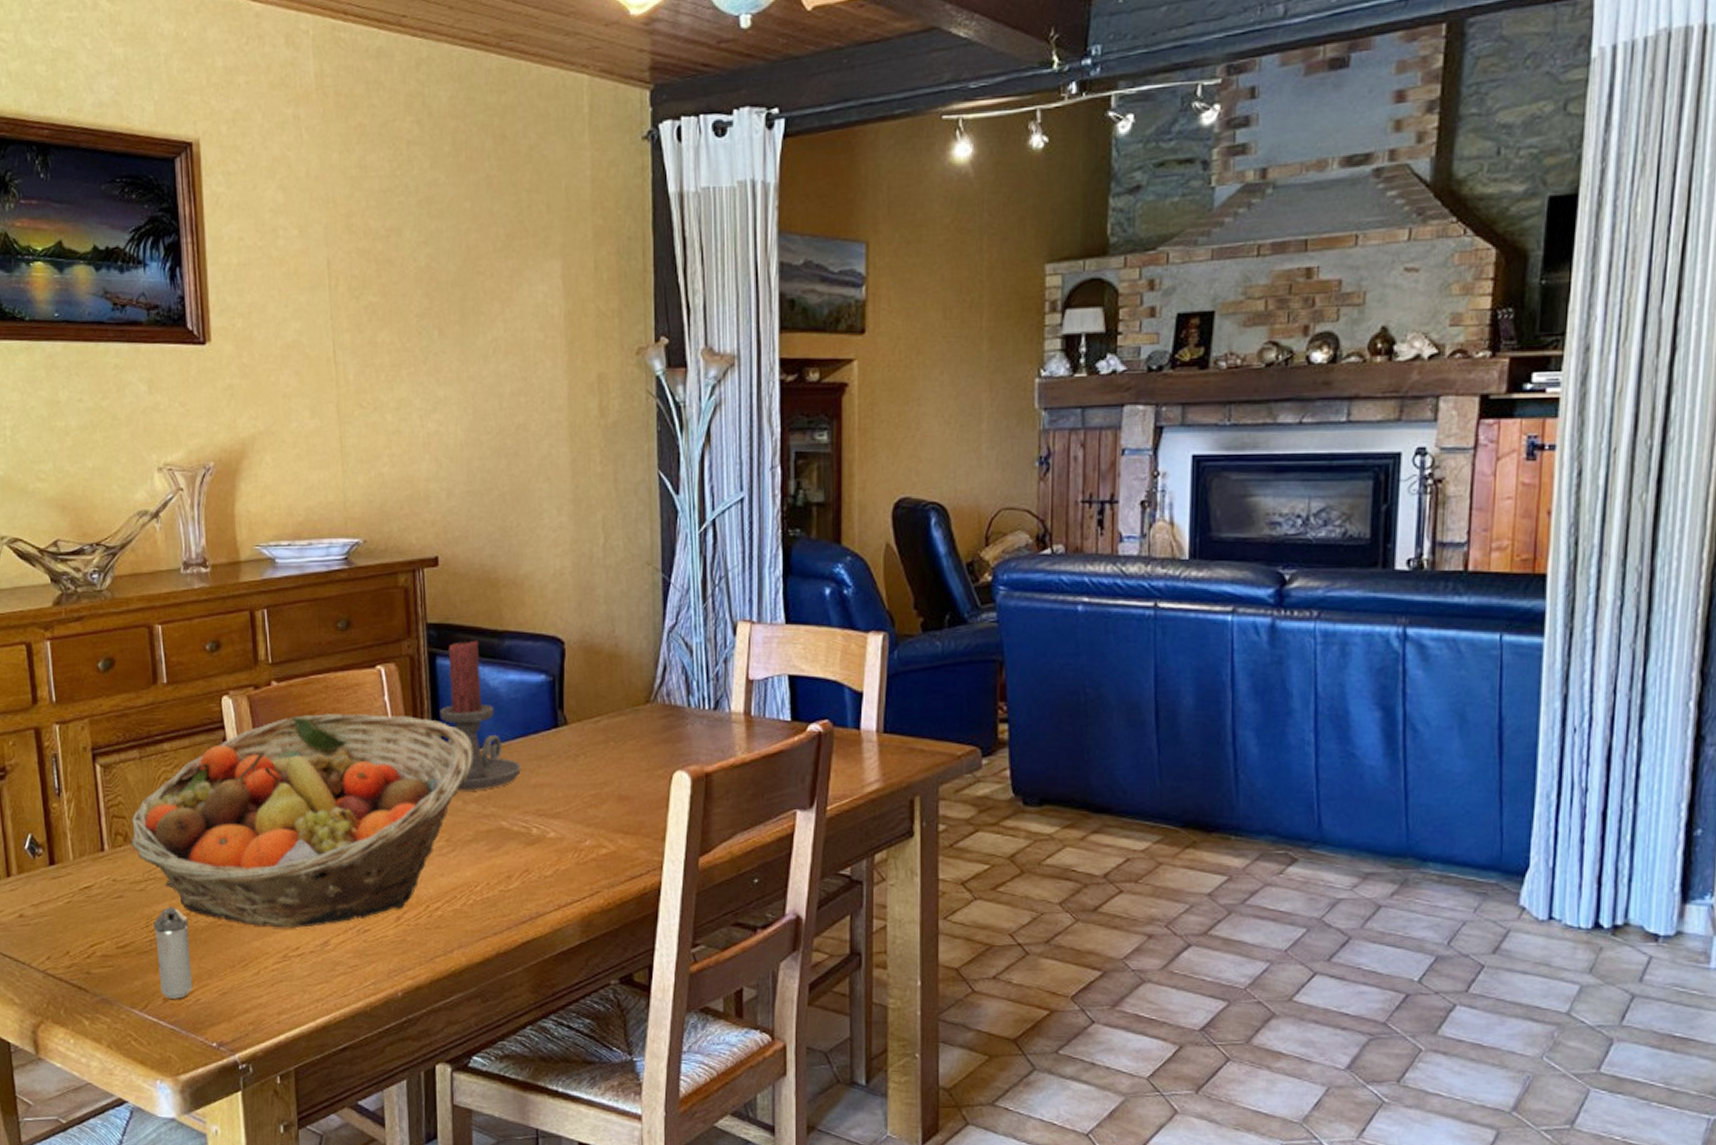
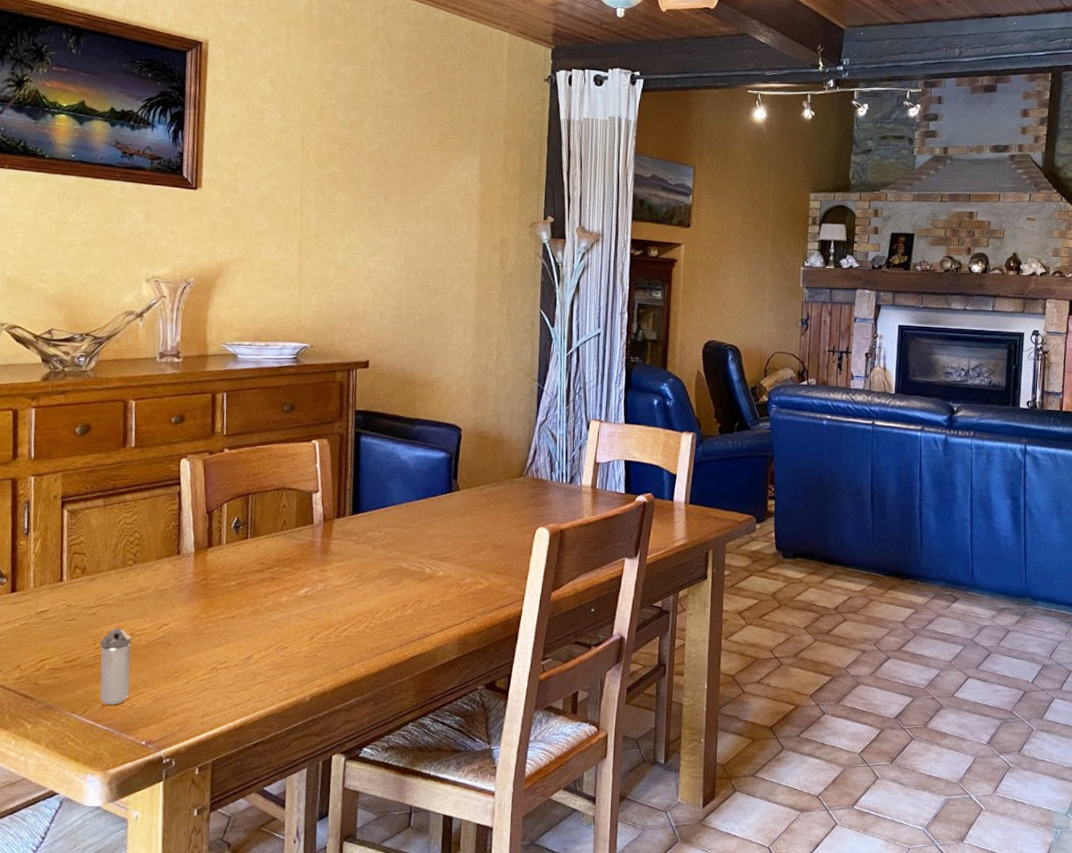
fruit basket: present [130,714,473,929] -> none [87,476,384,646]
candle holder: present [439,640,521,791] -> none [359,424,421,539]

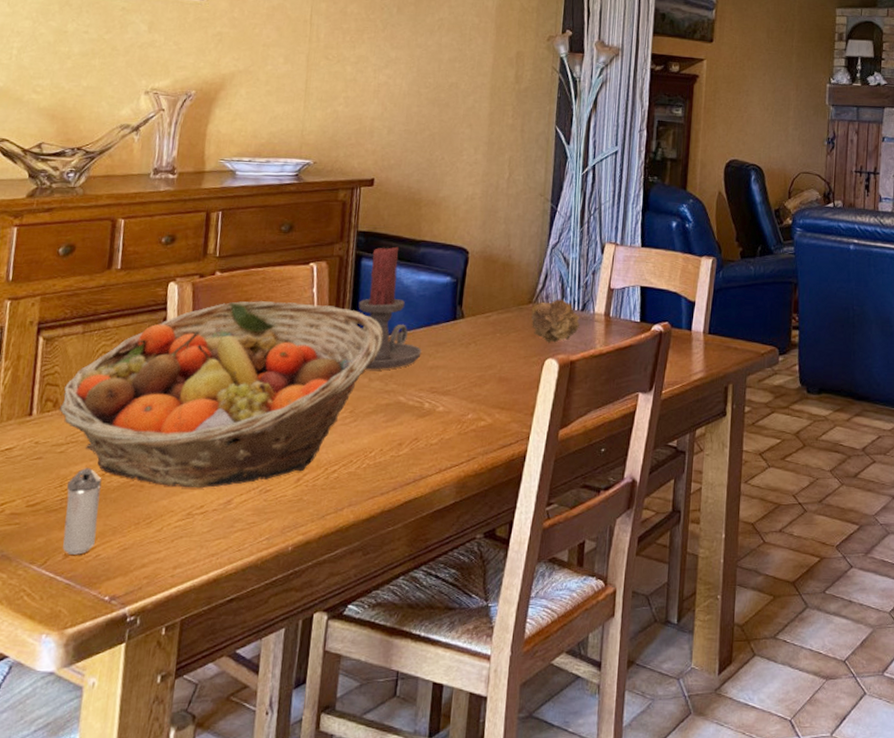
fruit basket: none [87,476,384,646] -> present [59,301,384,489]
candle holder: none [359,424,421,539] -> present [358,246,422,370]
flower: none [522,472,568,513] -> present [531,299,580,343]

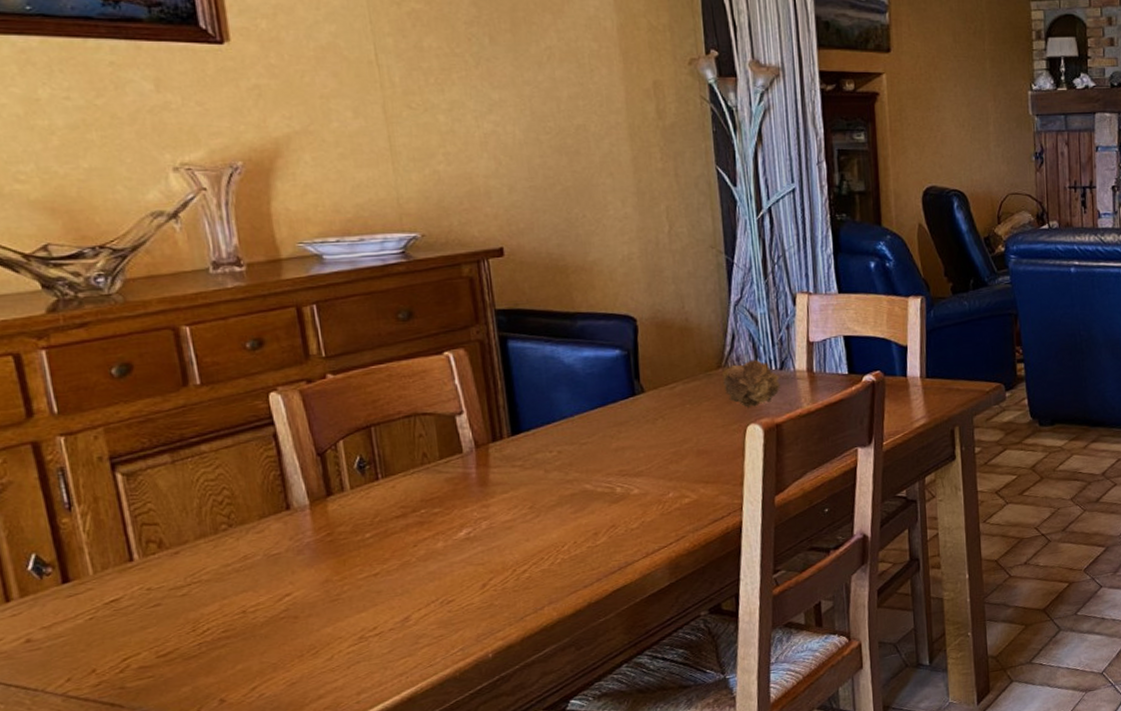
fruit basket: present [59,301,384,489] -> none [165,396,553,613]
shaker: present [63,468,102,555] -> none [202,607,254,699]
candle holder: present [358,246,422,370] -> none [514,322,602,461]

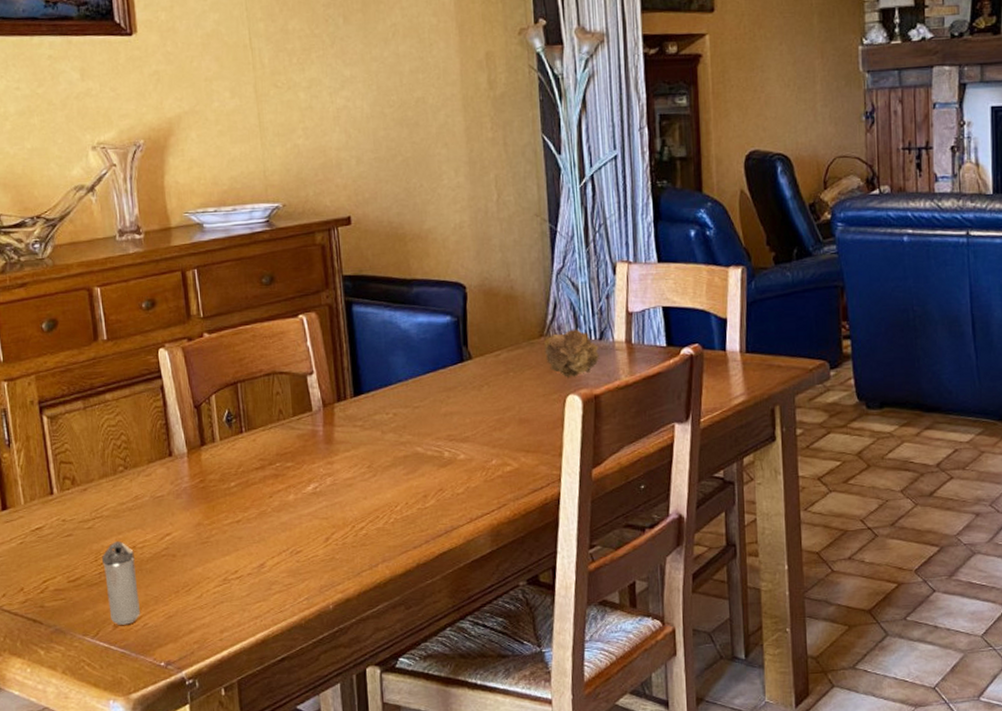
shaker: none [202,607,254,699] -> present [102,541,140,625]

